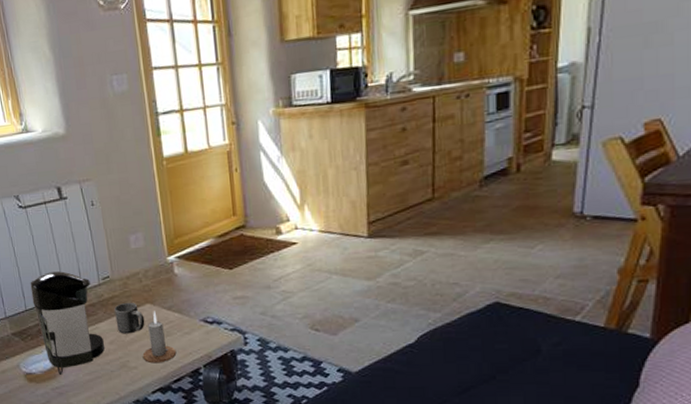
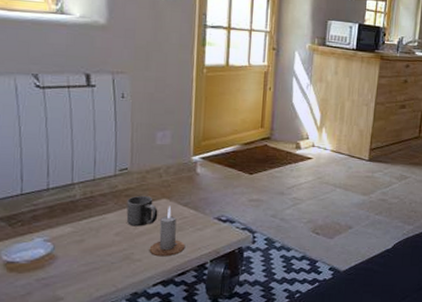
coffee maker: present [30,271,105,375] -> none [31,157,110,265]

